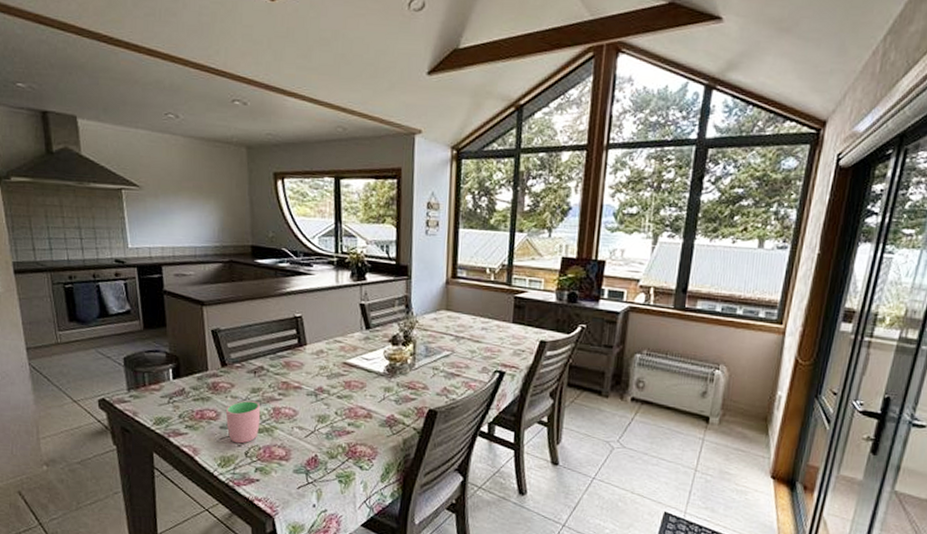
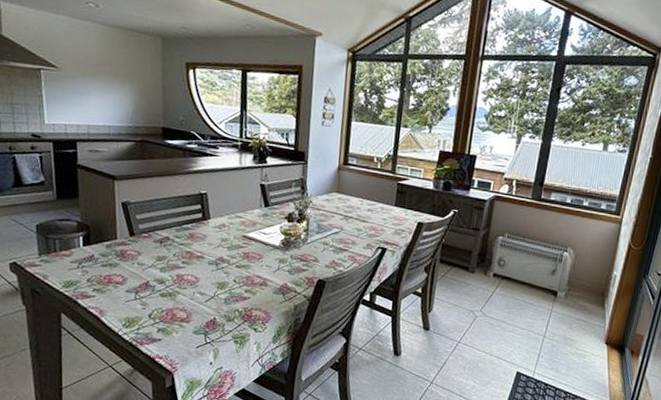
cup: present [225,401,261,444] -> none [132,267,165,307]

